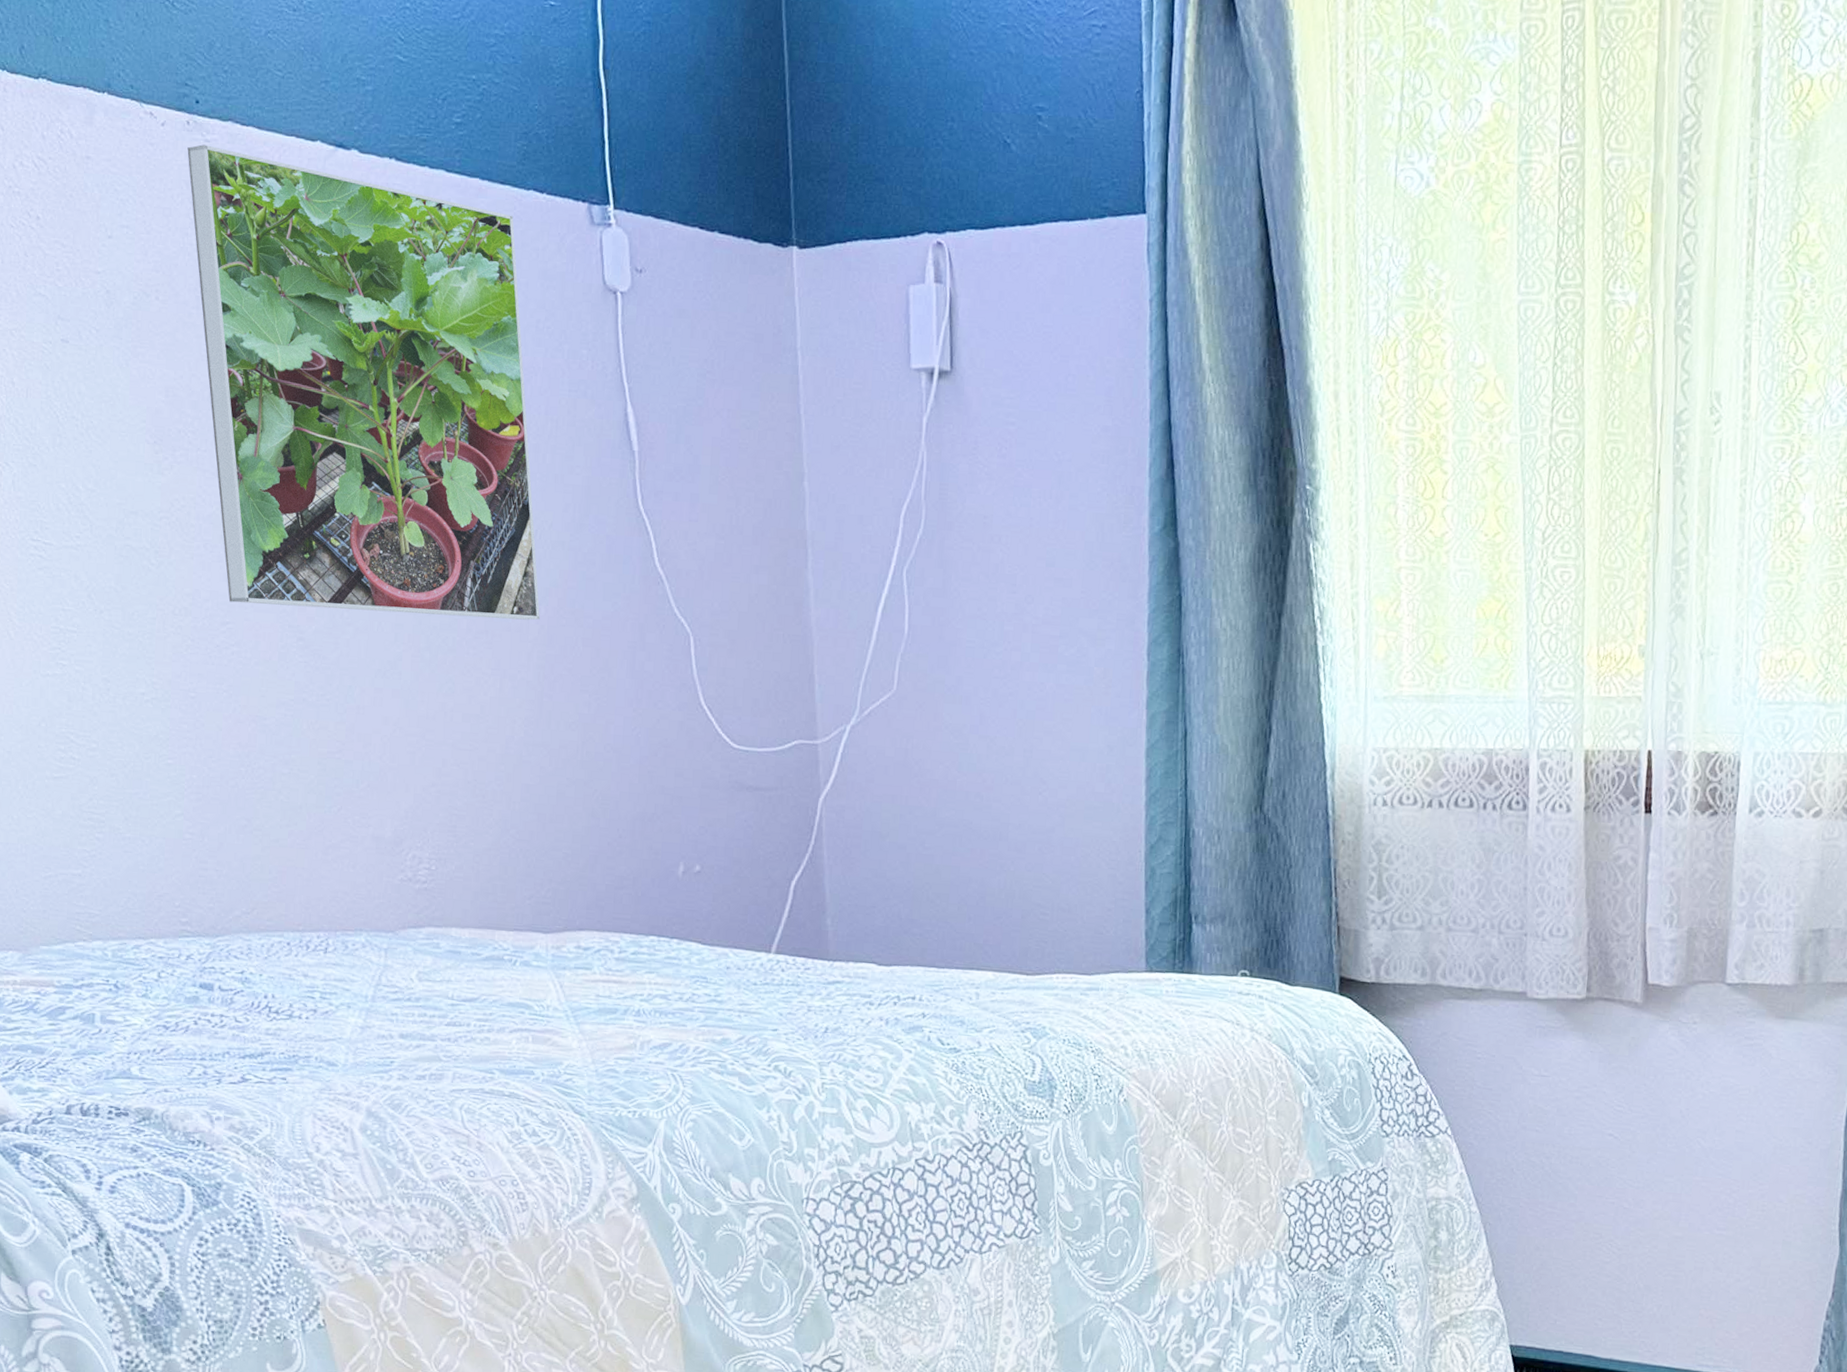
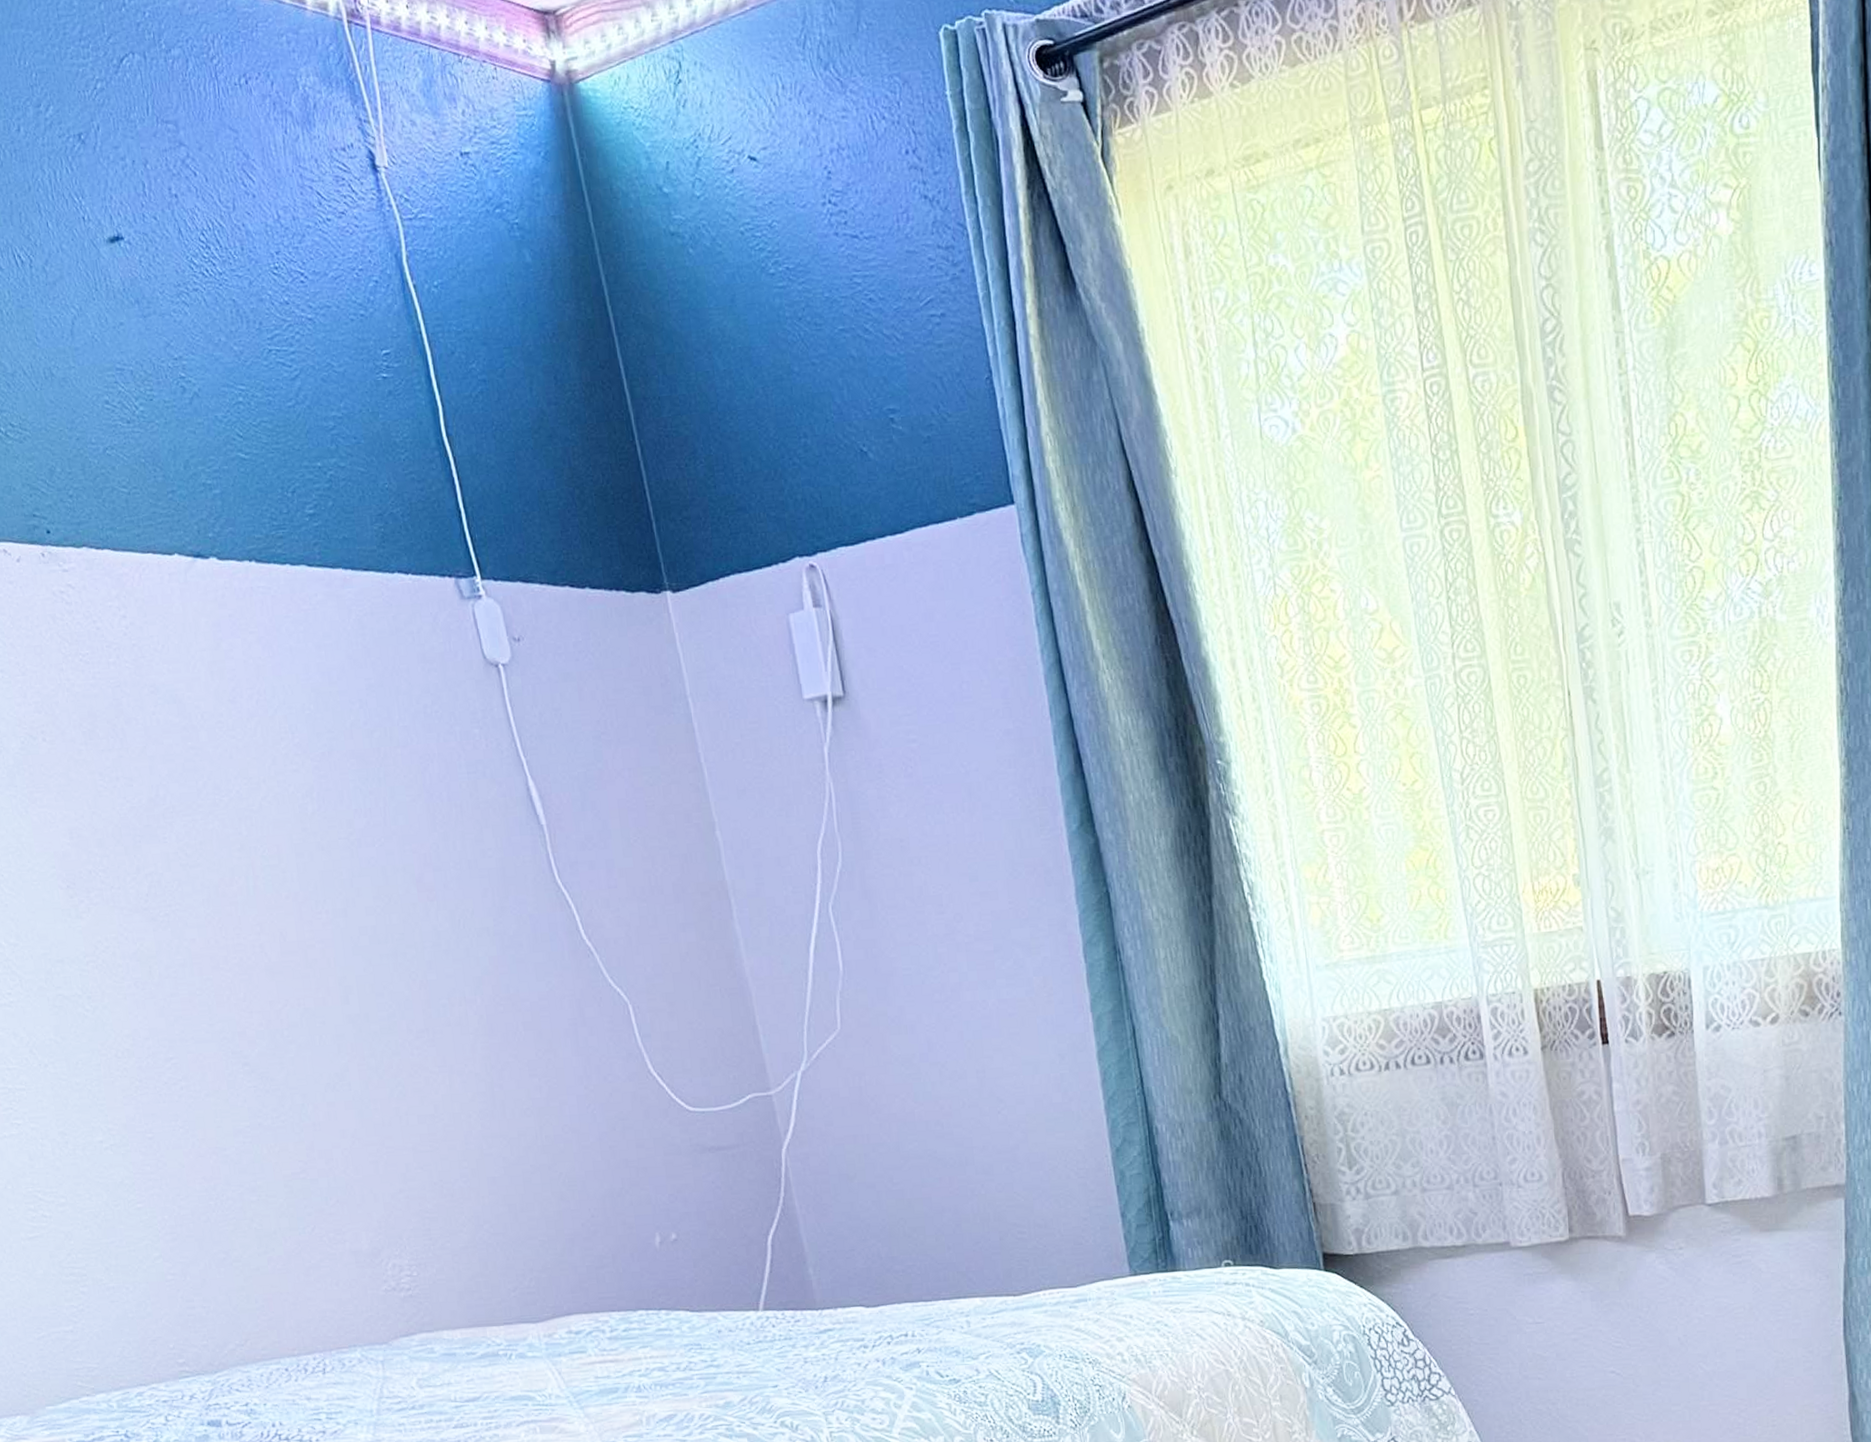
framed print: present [187,144,540,621] -> none [47,575,477,1037]

